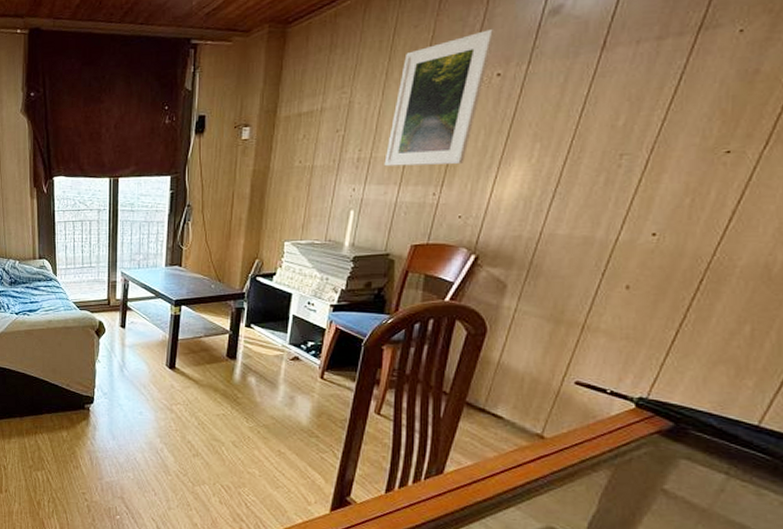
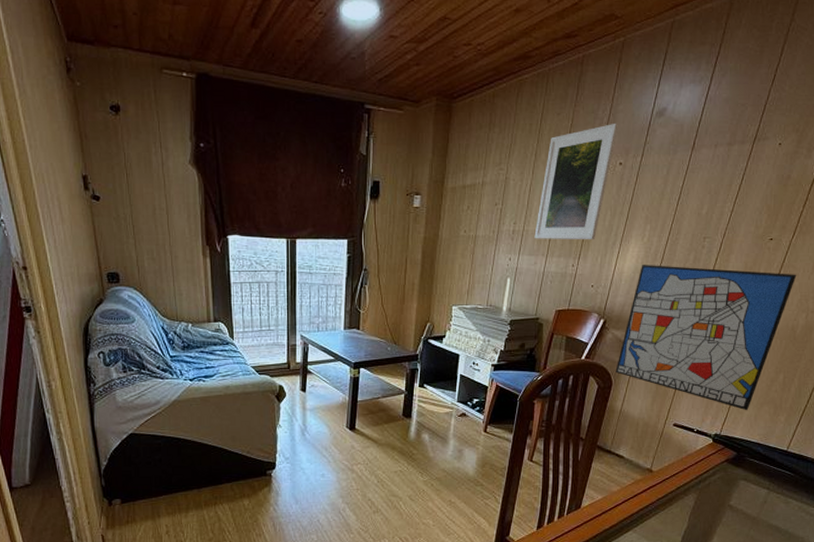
wall art: none [491,190,772,371] -> present [615,265,797,411]

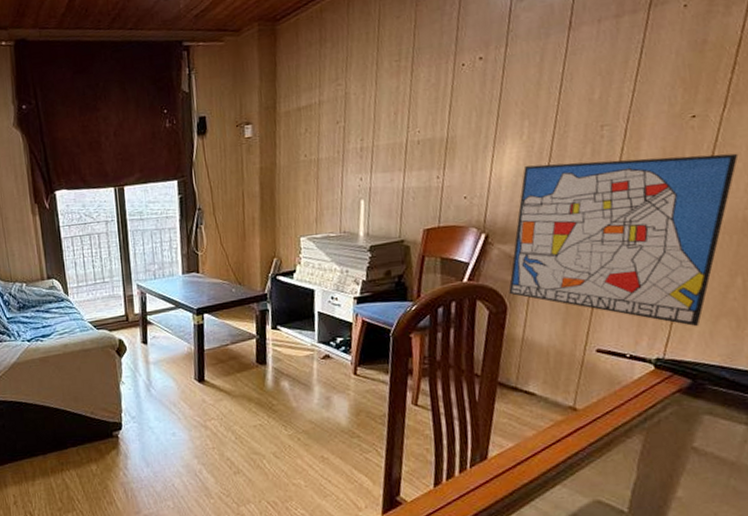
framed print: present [534,123,619,240] -> none [386,15,473,154]

